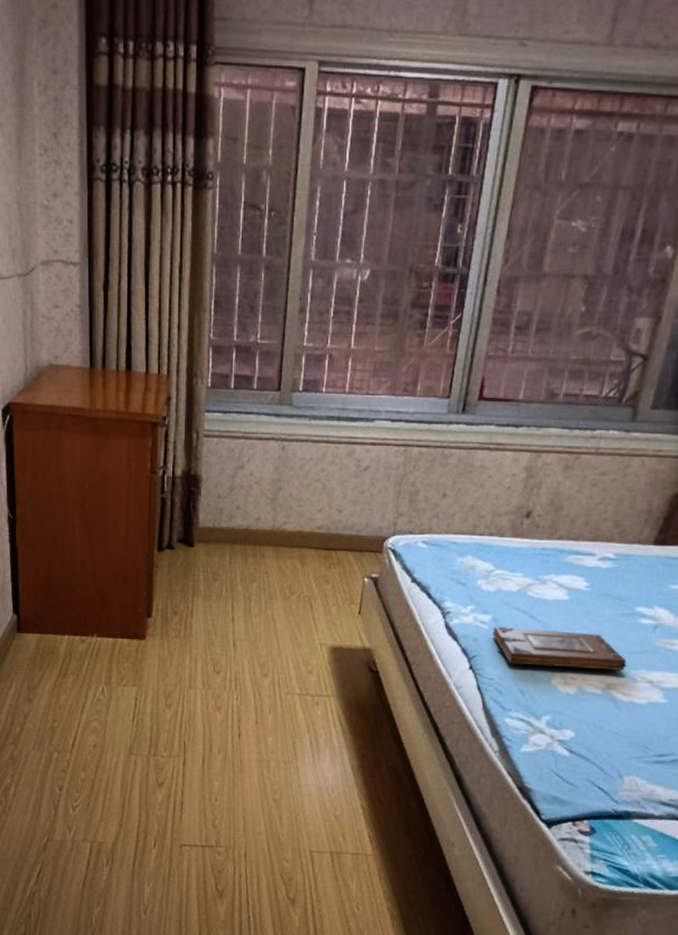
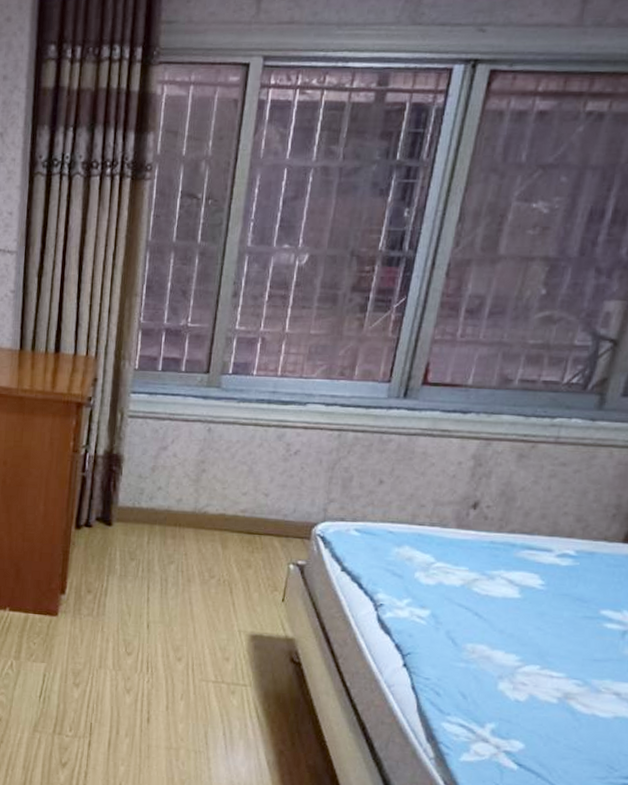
book: present [493,626,627,670] -> none [431,622,588,679]

